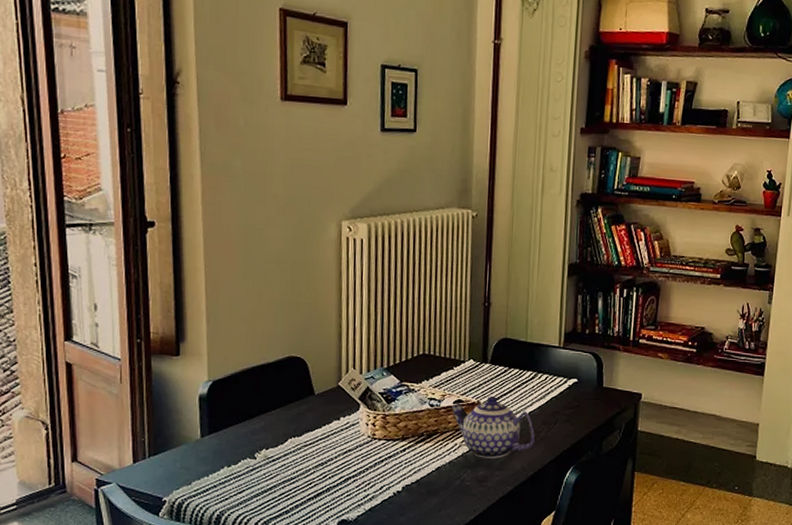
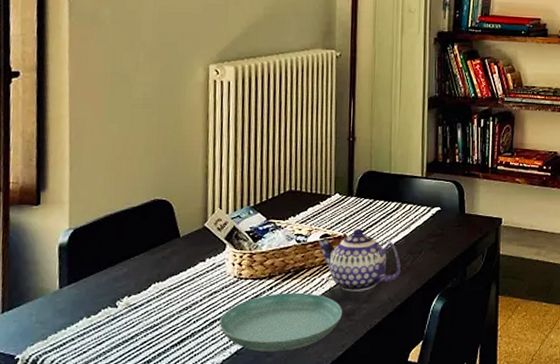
saucer: none [354,455,475,512] -> present [219,292,342,352]

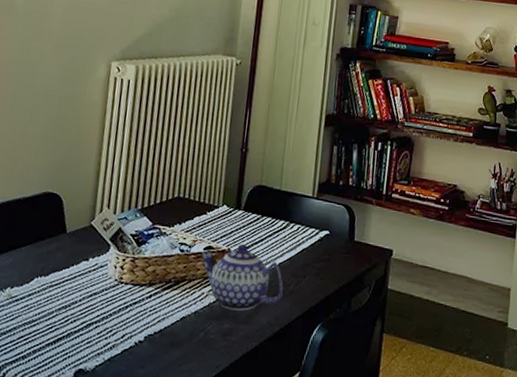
saucer: present [219,292,342,352] -> none [95,302,220,365]

